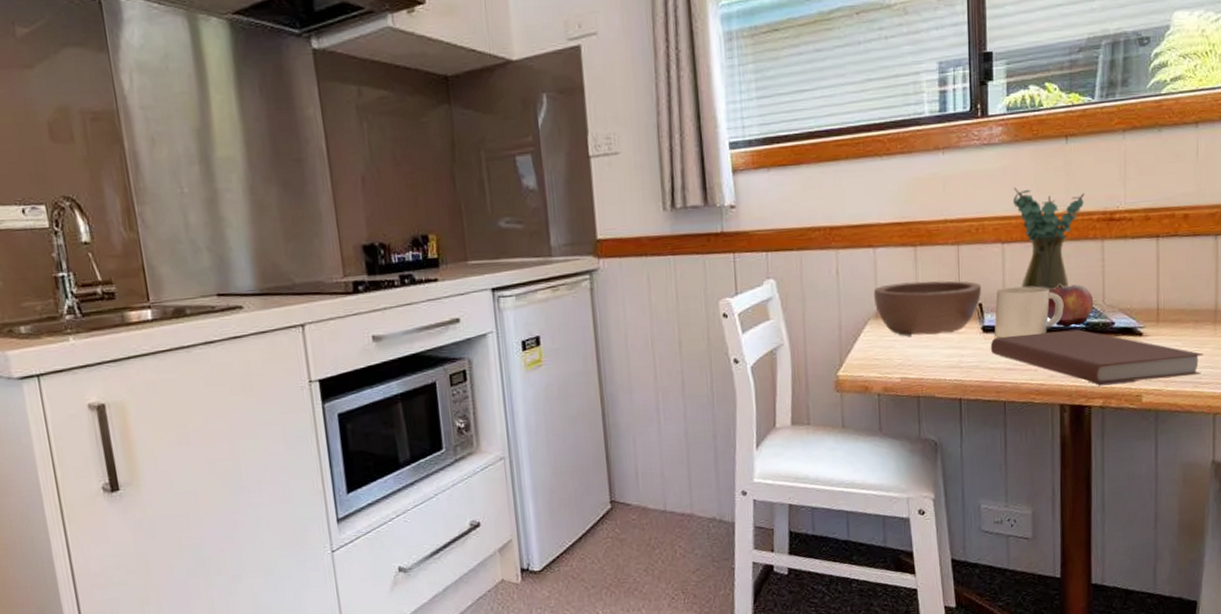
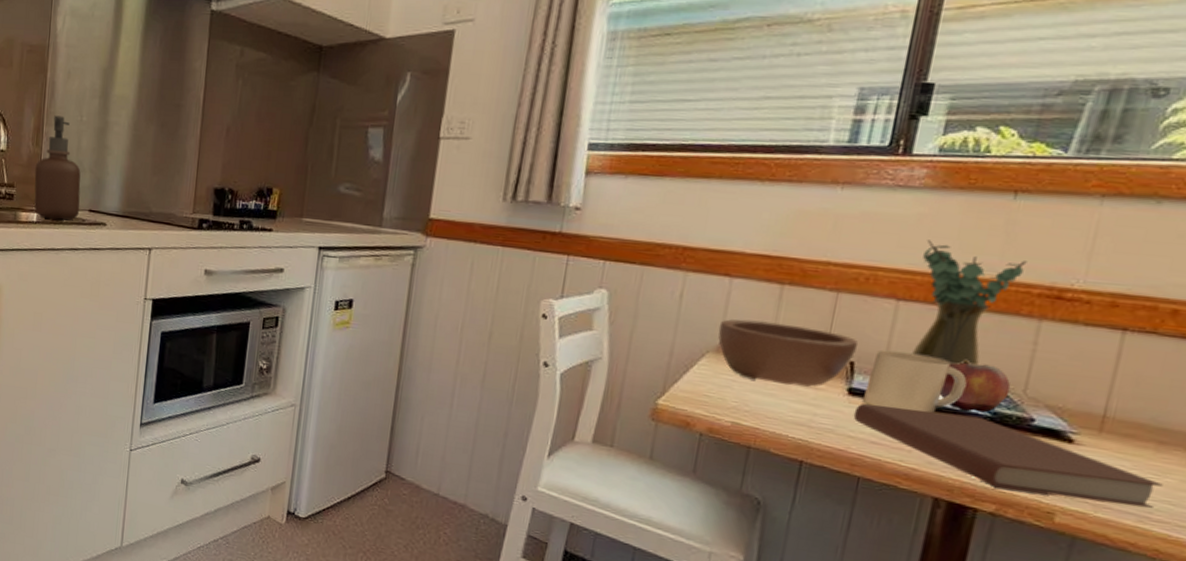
soap dispenser: none [134,191,206,314] -> present [34,115,81,221]

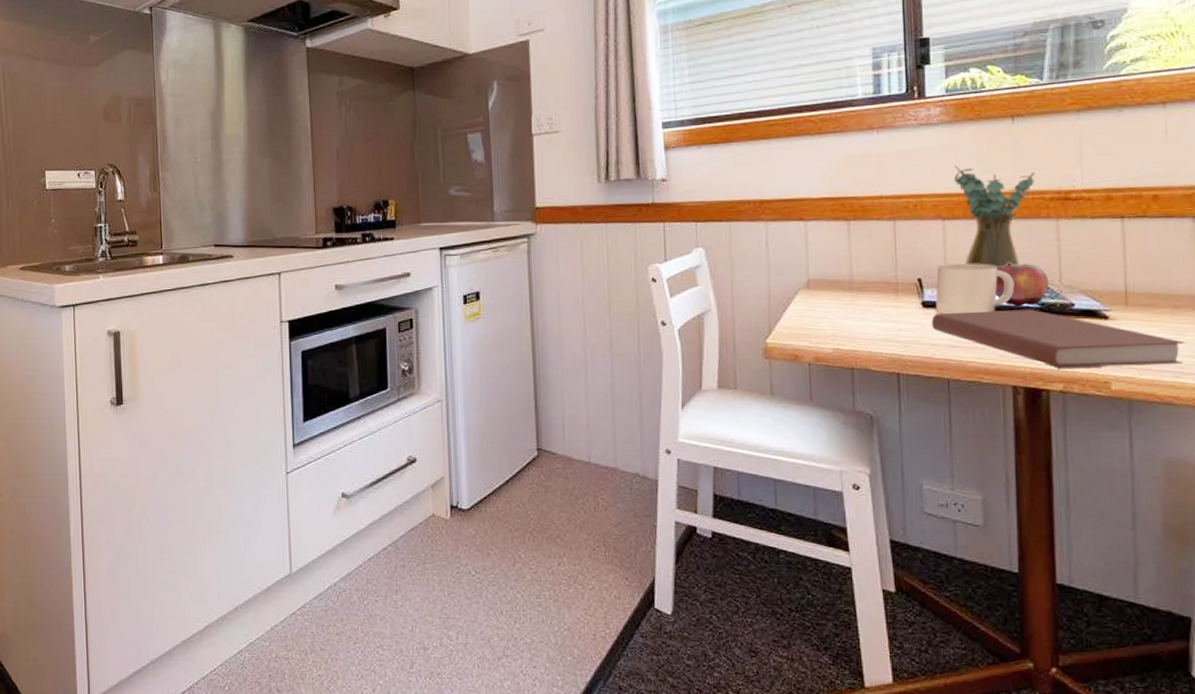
soap dispenser: present [34,115,81,221] -> none [155,160,205,259]
bowl: present [718,319,859,387] -> none [804,254,921,308]

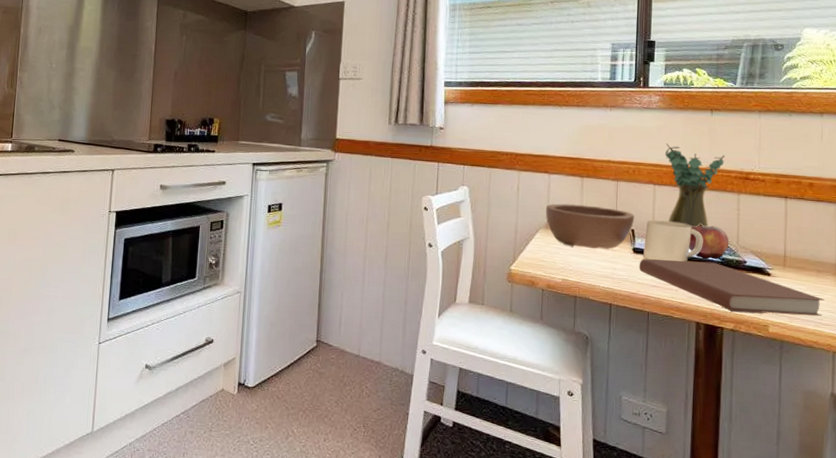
bowl: none [804,254,921,308] -> present [545,203,635,249]

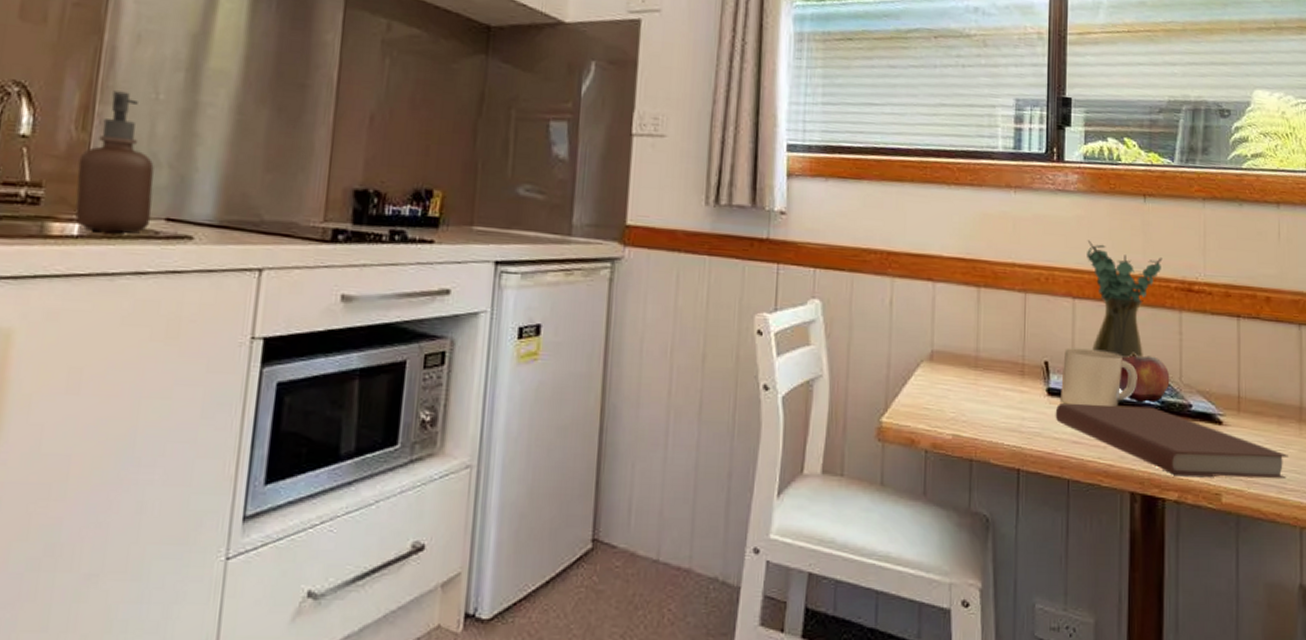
soap dispenser: none [9,63,51,149] -> present [75,90,154,233]
bowl: present [545,203,635,249] -> none [929,324,1049,391]

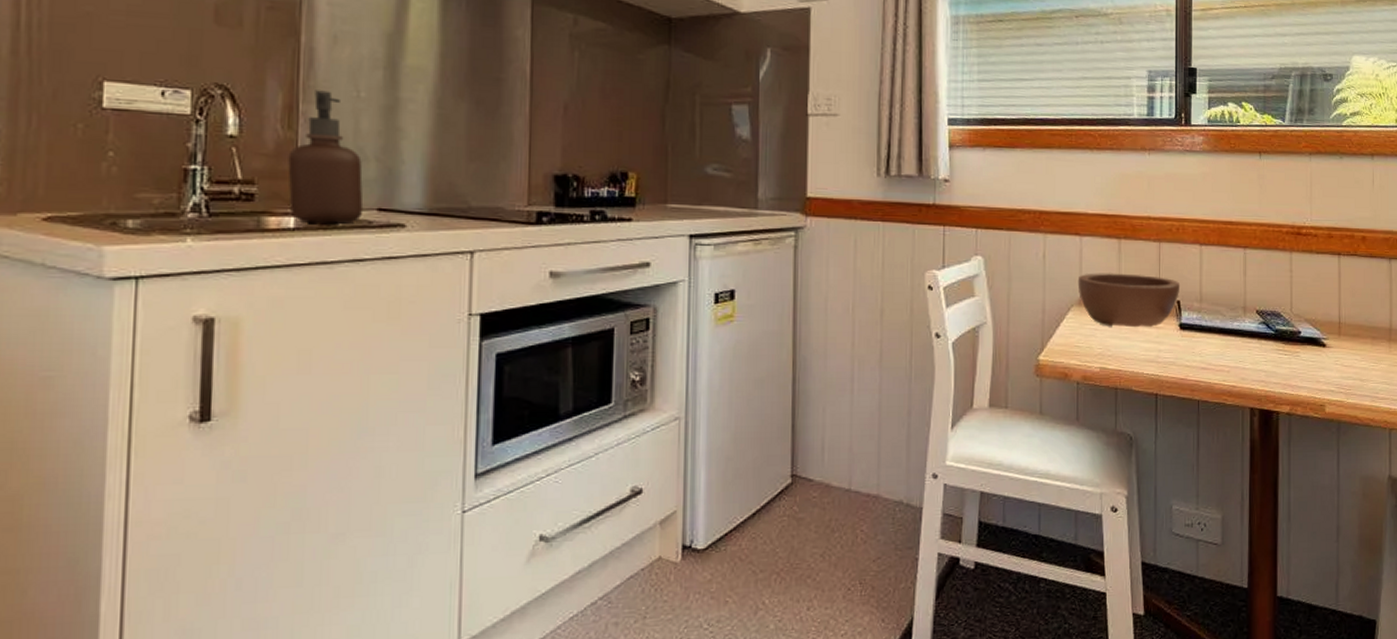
bowl: none [929,324,1049,391] -> present [1077,273,1181,328]
book: present [1055,403,1288,480] -> none [1186,335,1380,391]
mug: present [1059,347,1137,407] -> none [1190,288,1255,337]
vase: present [1087,240,1163,359] -> none [1211,194,1276,295]
fruit: present [1119,353,1170,403] -> none [1240,290,1282,332]

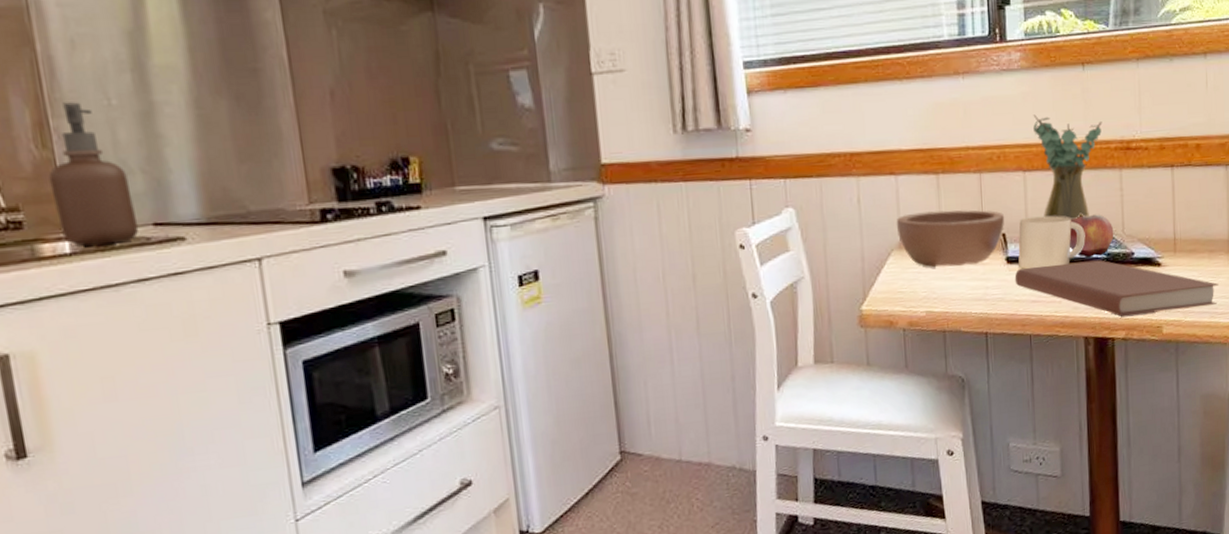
book: none [1186,335,1380,391] -> present [1014,260,1219,316]
mug: none [1190,288,1255,337] -> present [1018,215,1085,270]
vase: none [1211,194,1276,295] -> present [1033,114,1102,220]
fruit: none [1240,290,1282,332] -> present [1069,214,1114,258]

